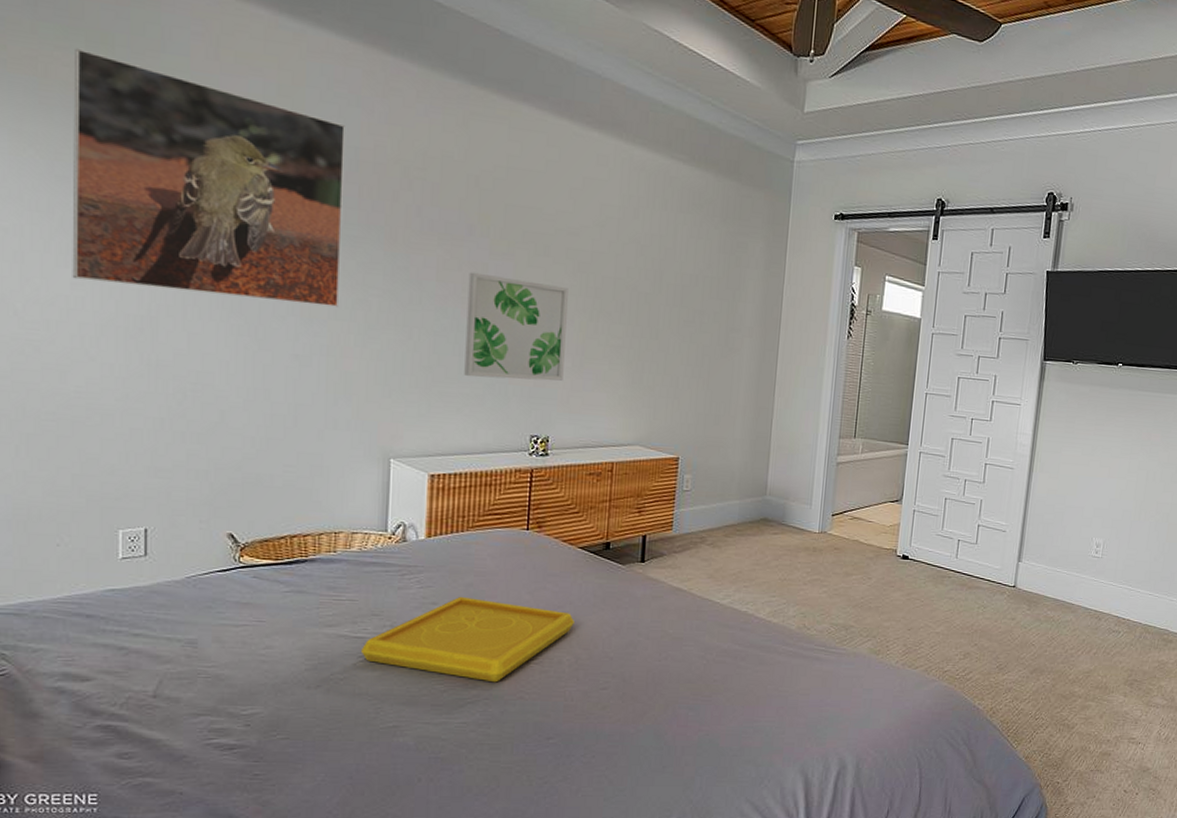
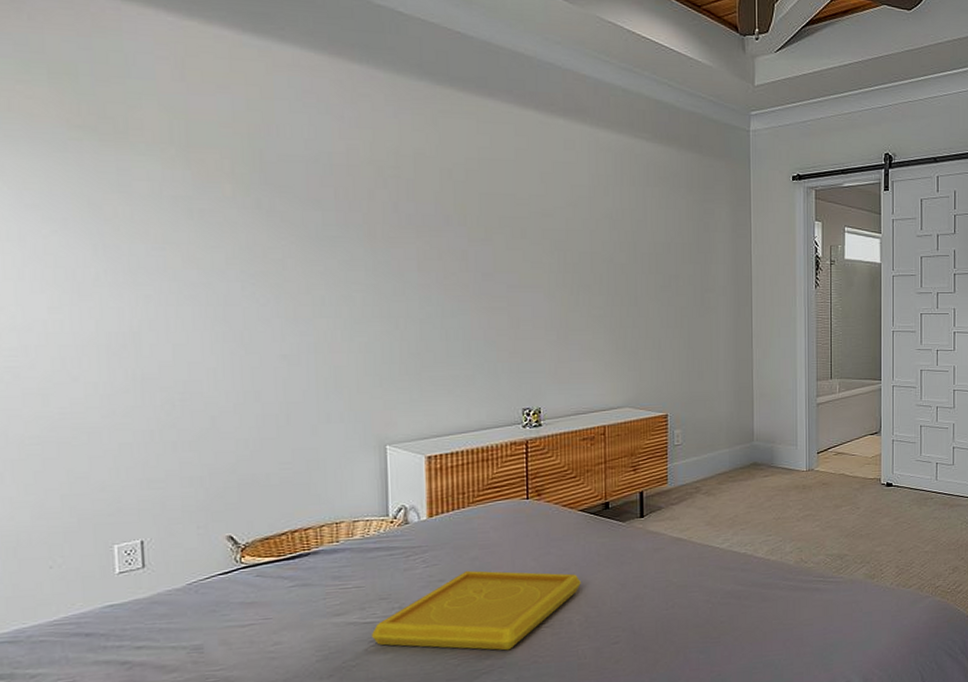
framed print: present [72,48,345,307] -> none [37,80,324,305]
wall art: present [464,272,568,381] -> none [449,259,550,359]

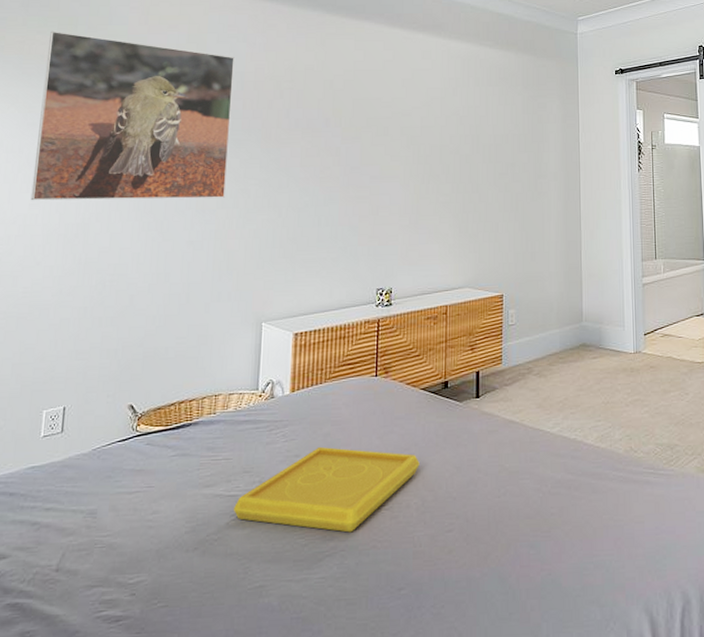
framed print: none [37,80,324,305] -> present [30,31,234,201]

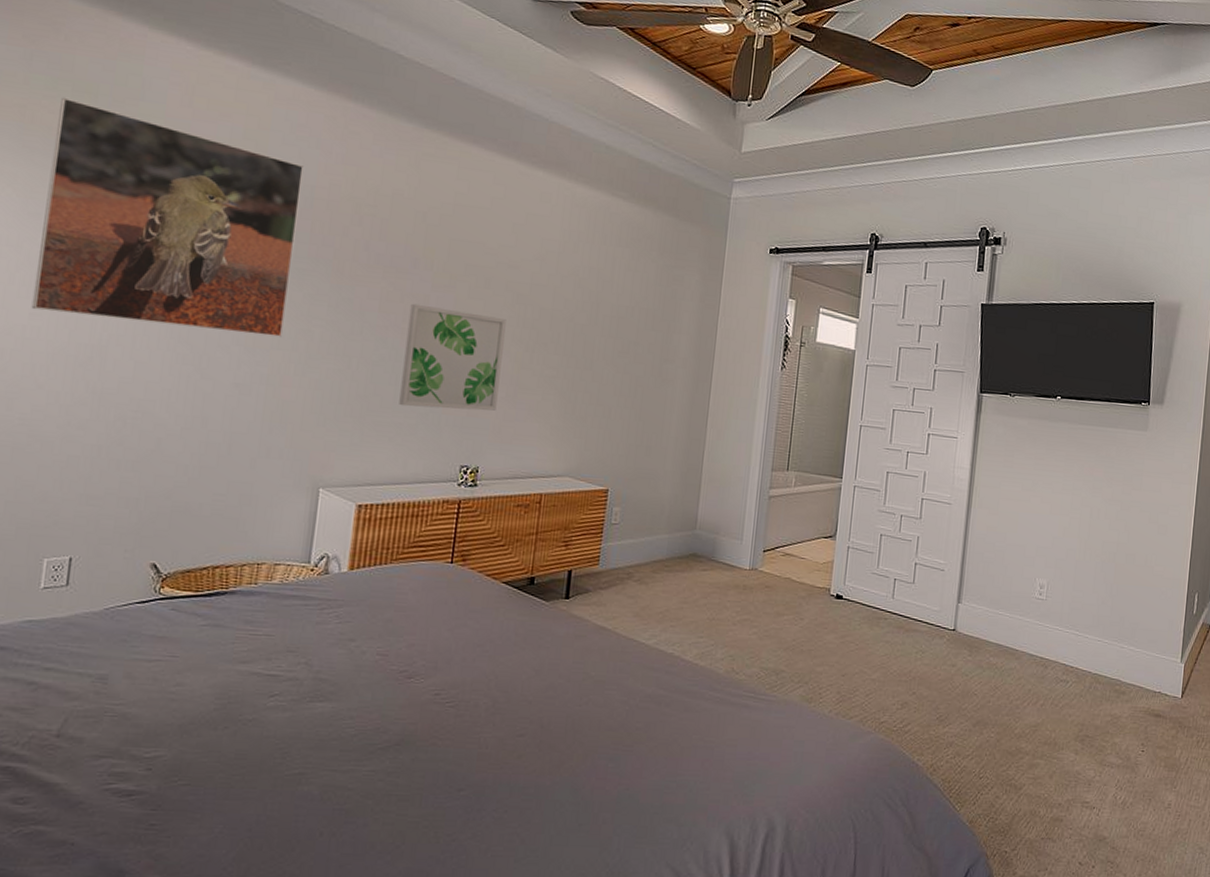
serving tray: present [233,446,420,533] -> none [272,632,494,727]
wall art: none [322,156,404,243] -> present [399,303,506,411]

